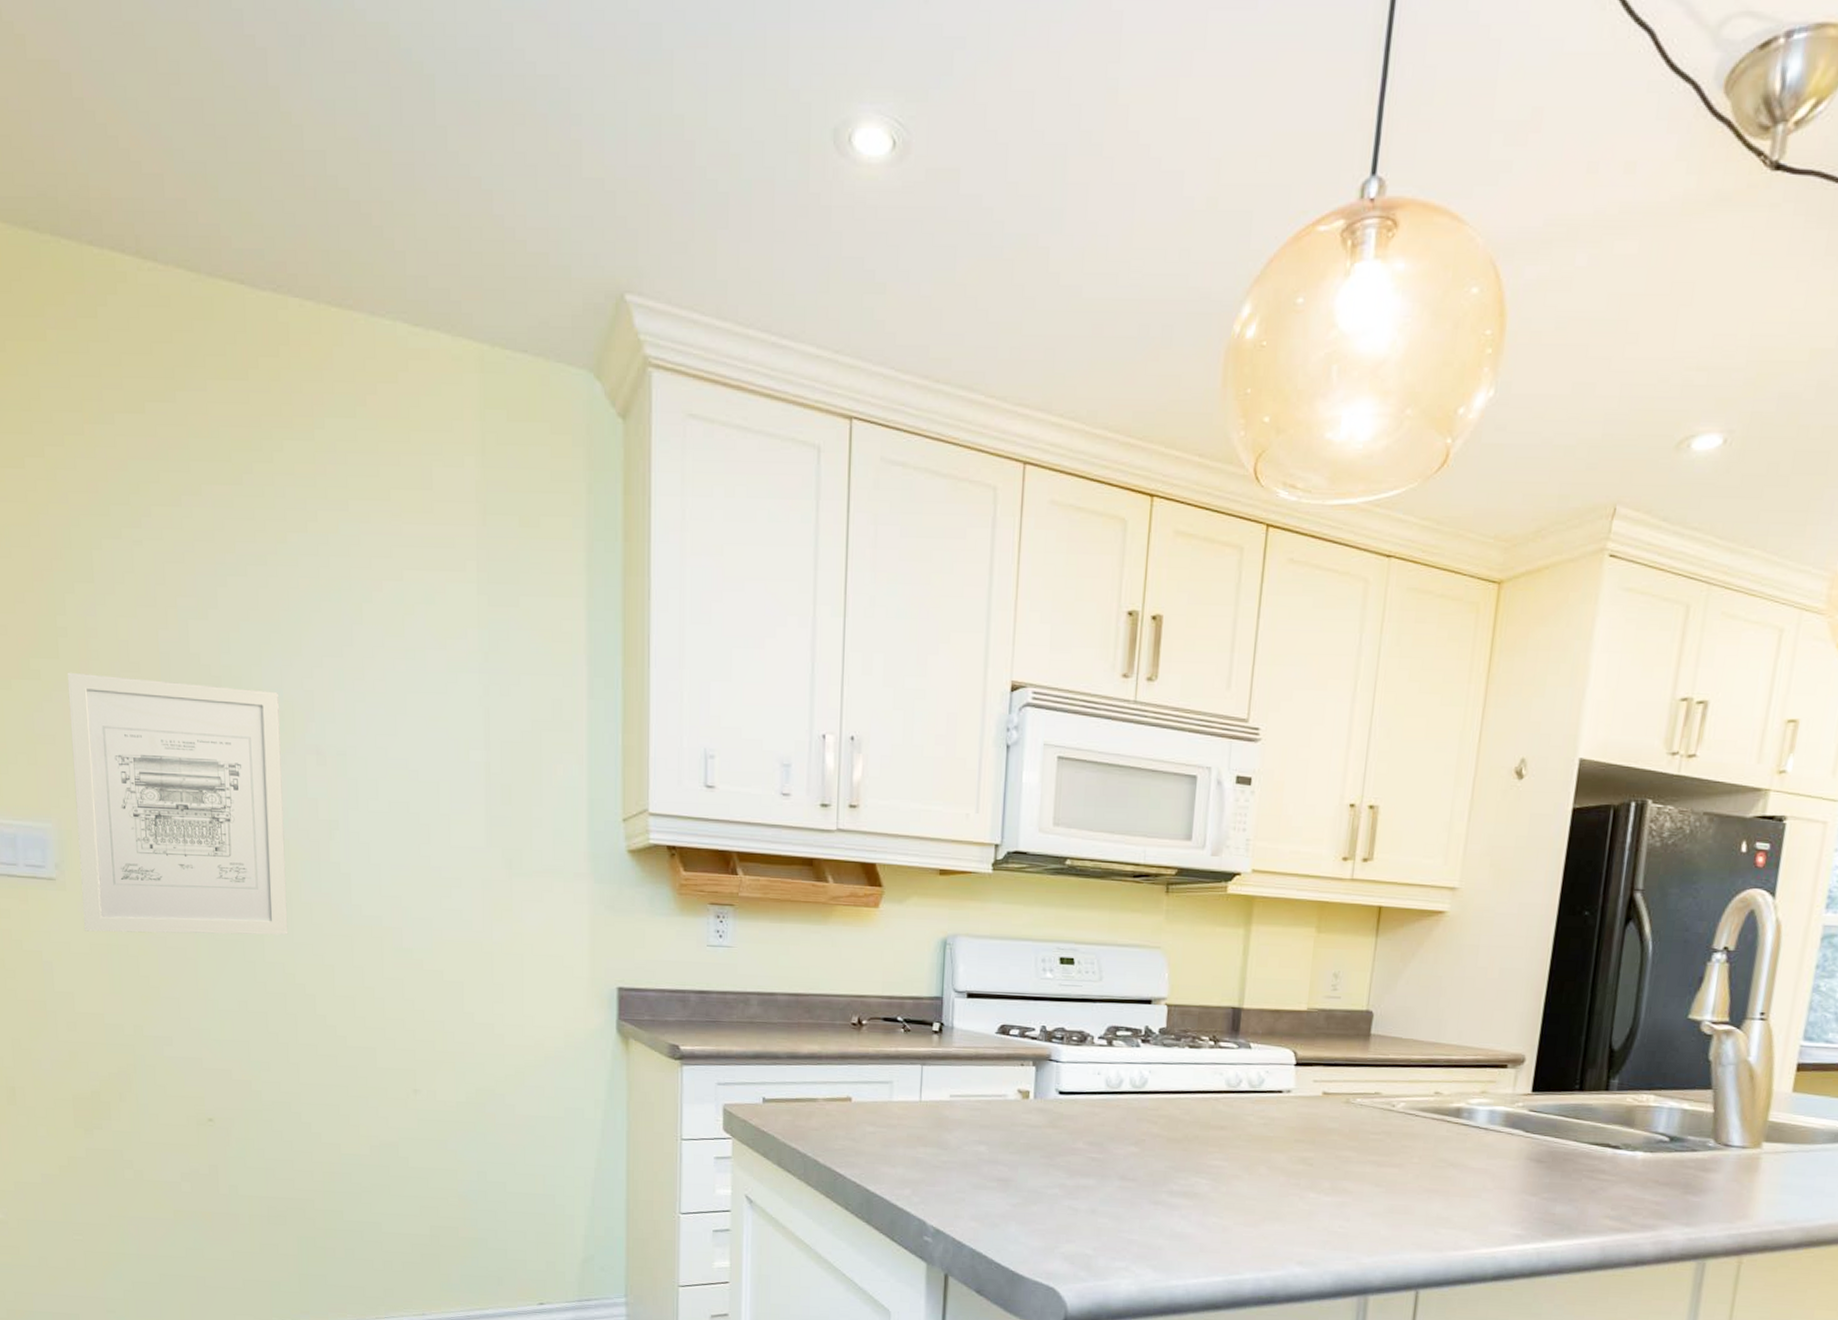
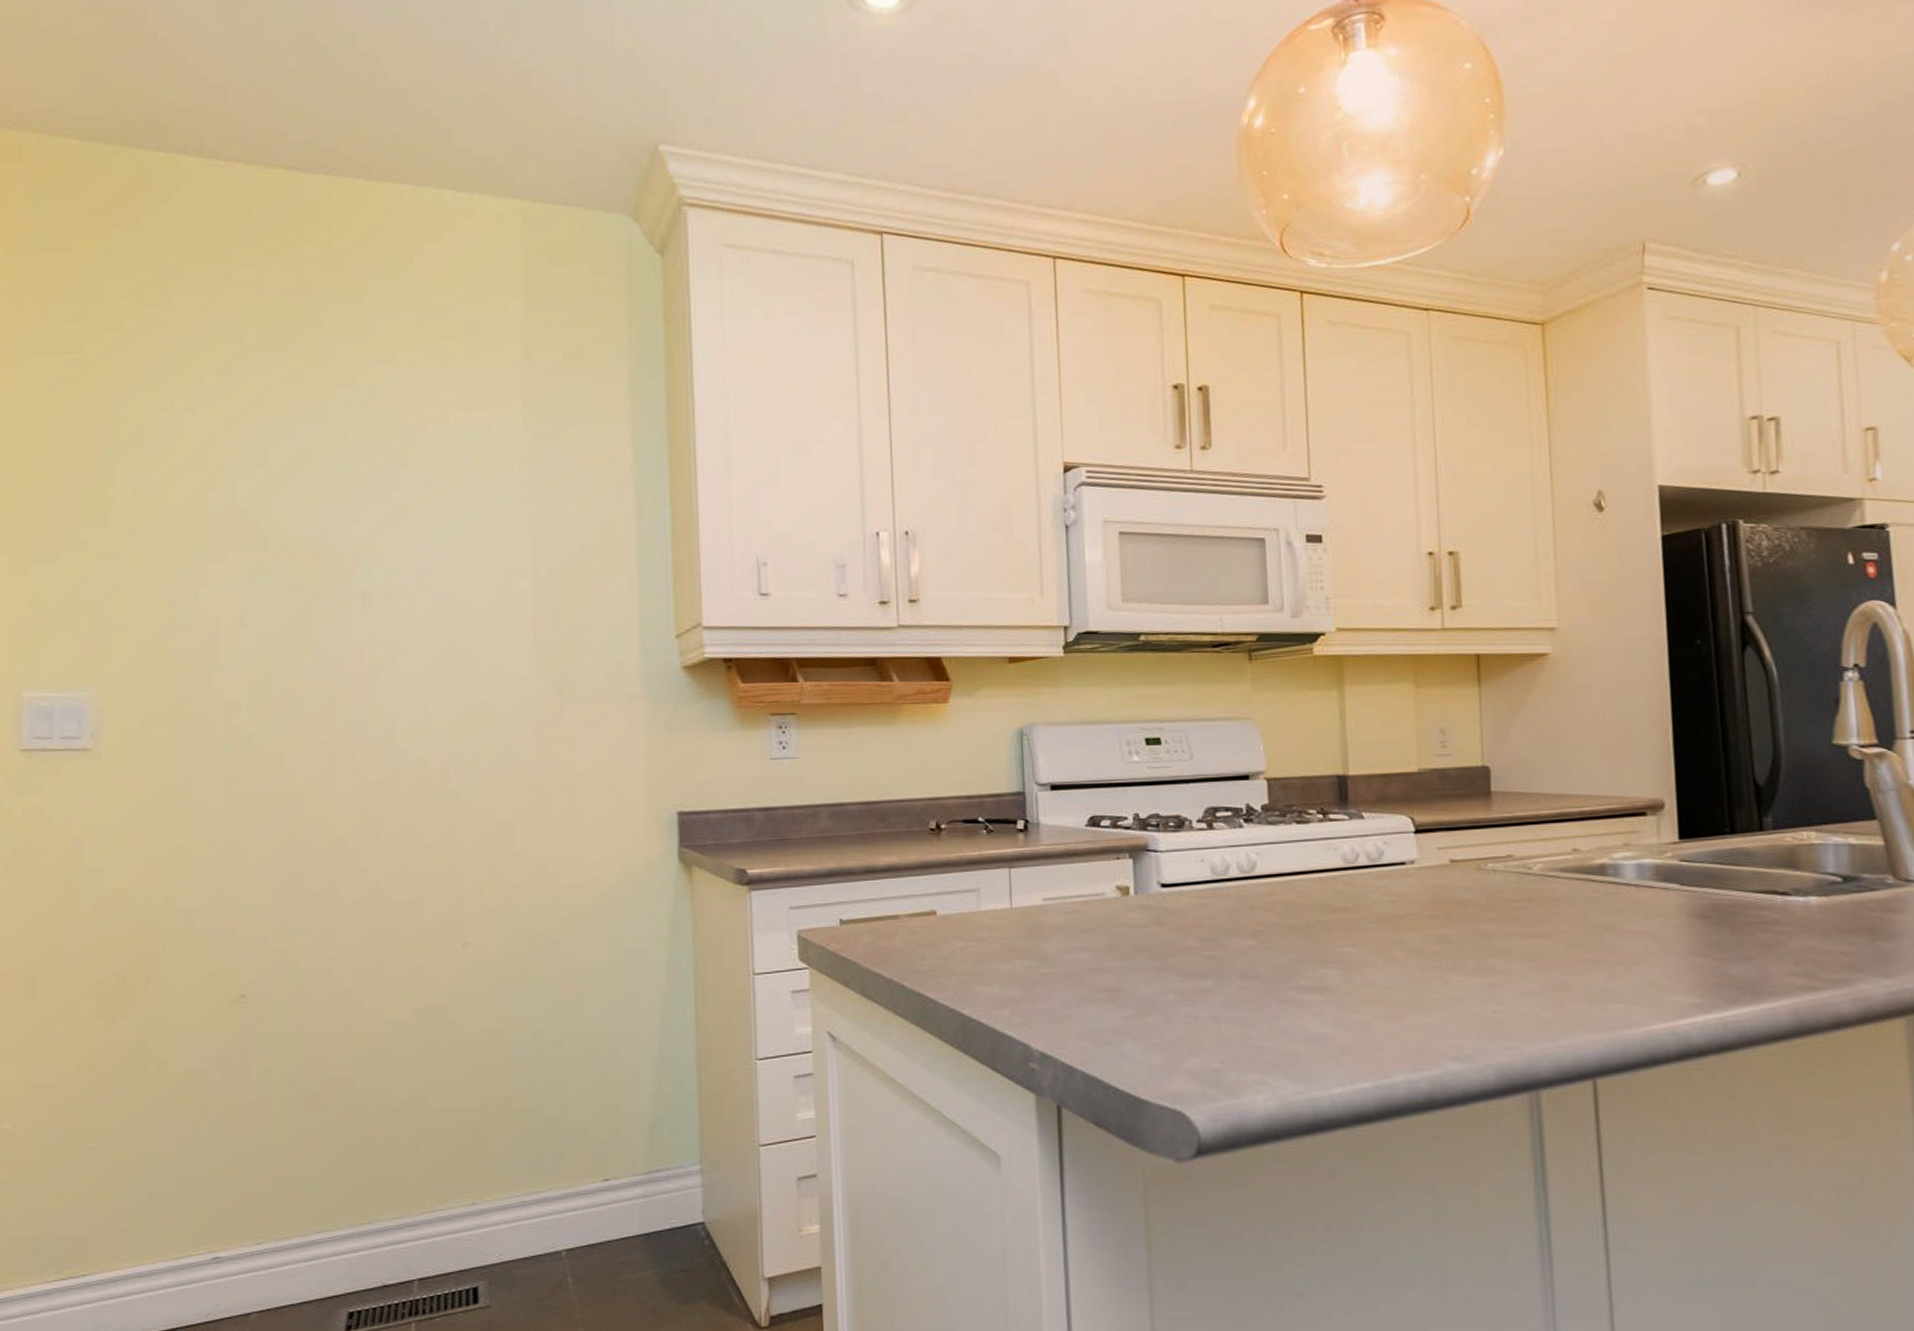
wall art: present [67,672,289,936] -> none [113,540,330,802]

